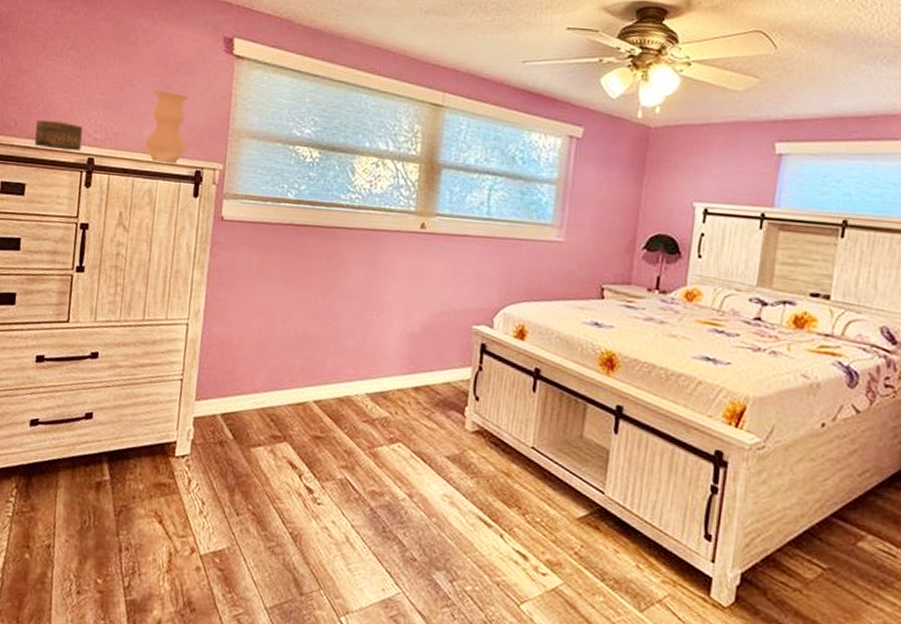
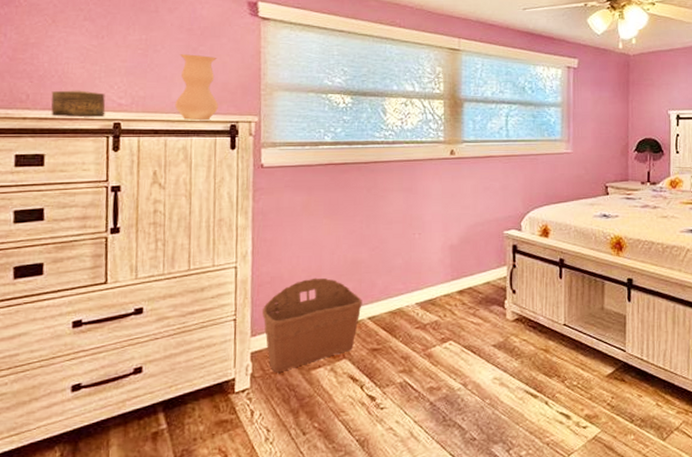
wicker basket: none [208,347,310,444] -> present [262,278,362,373]

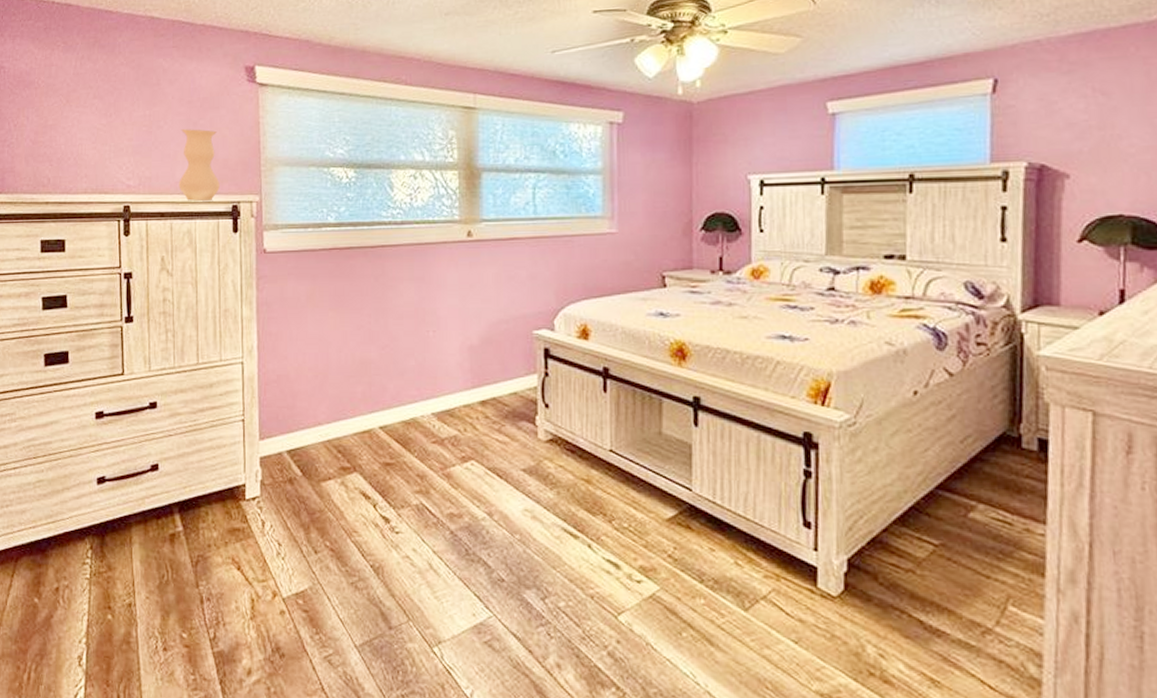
decorative box: present [51,90,106,118] -> none [68,172,116,201]
wicker basket: present [262,278,362,373] -> none [270,378,373,482]

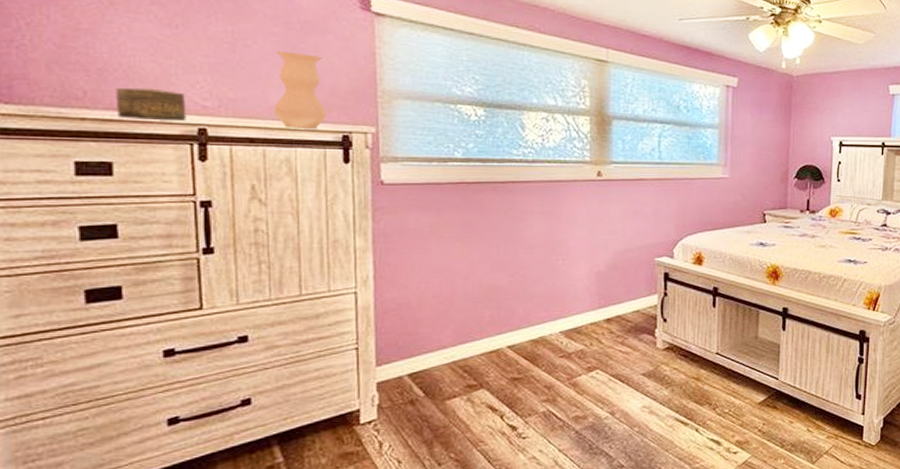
decorative box: none [68,172,116,201] -> present [115,87,187,122]

